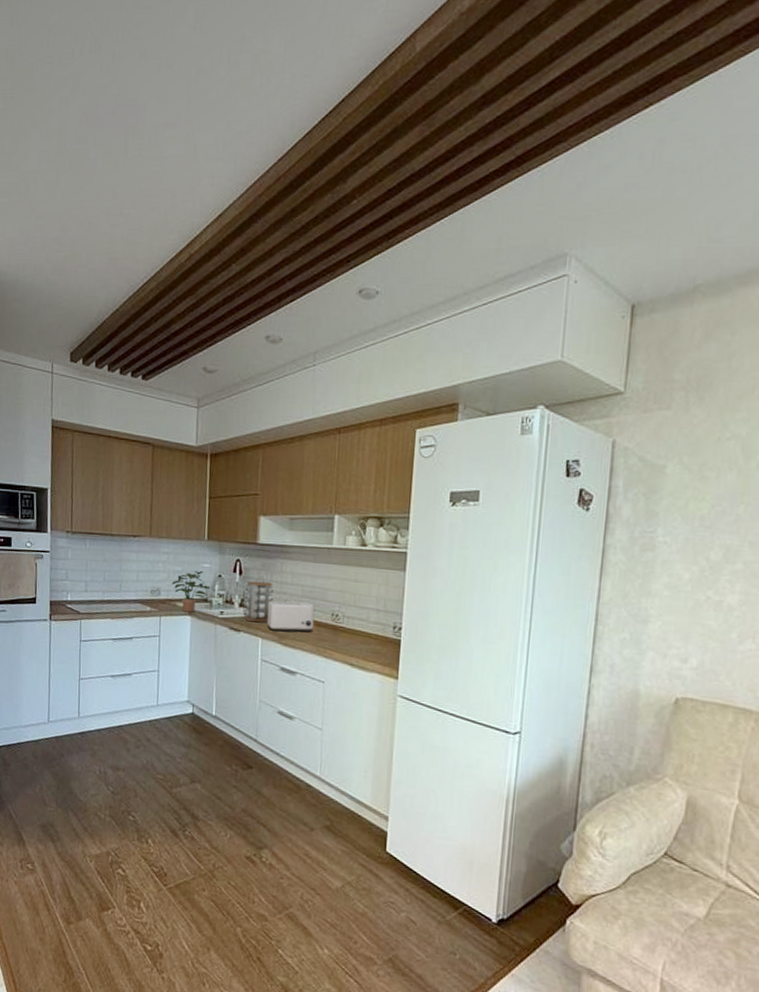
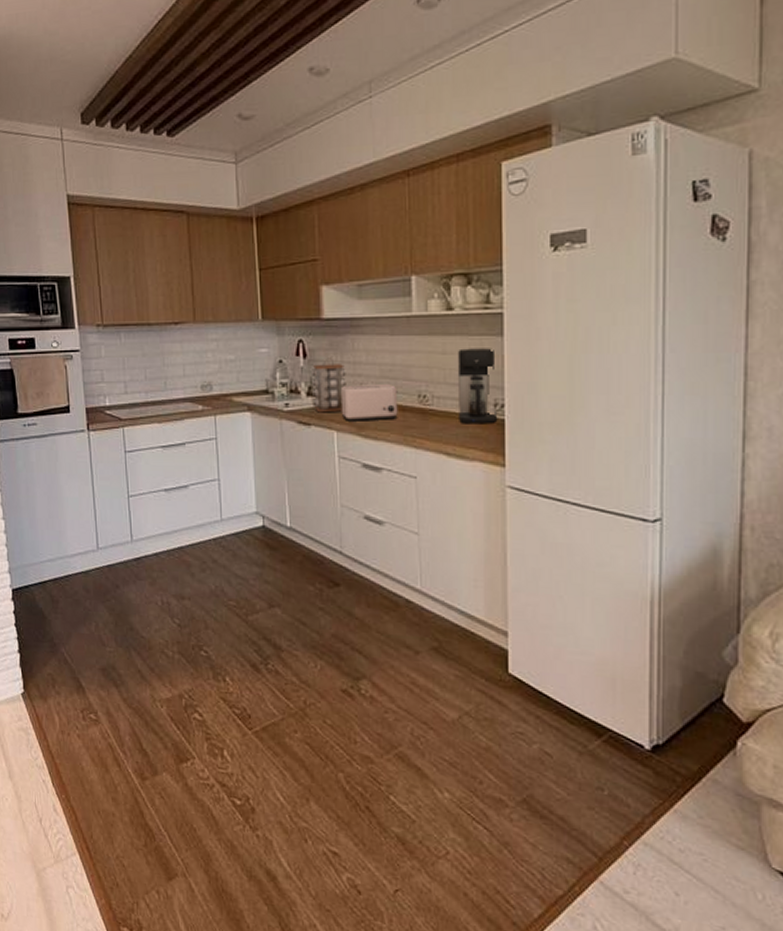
potted plant: present [172,571,211,613] -> none [225,358,271,408]
coffee maker: none [363,578,397,643] -> present [458,348,496,425]

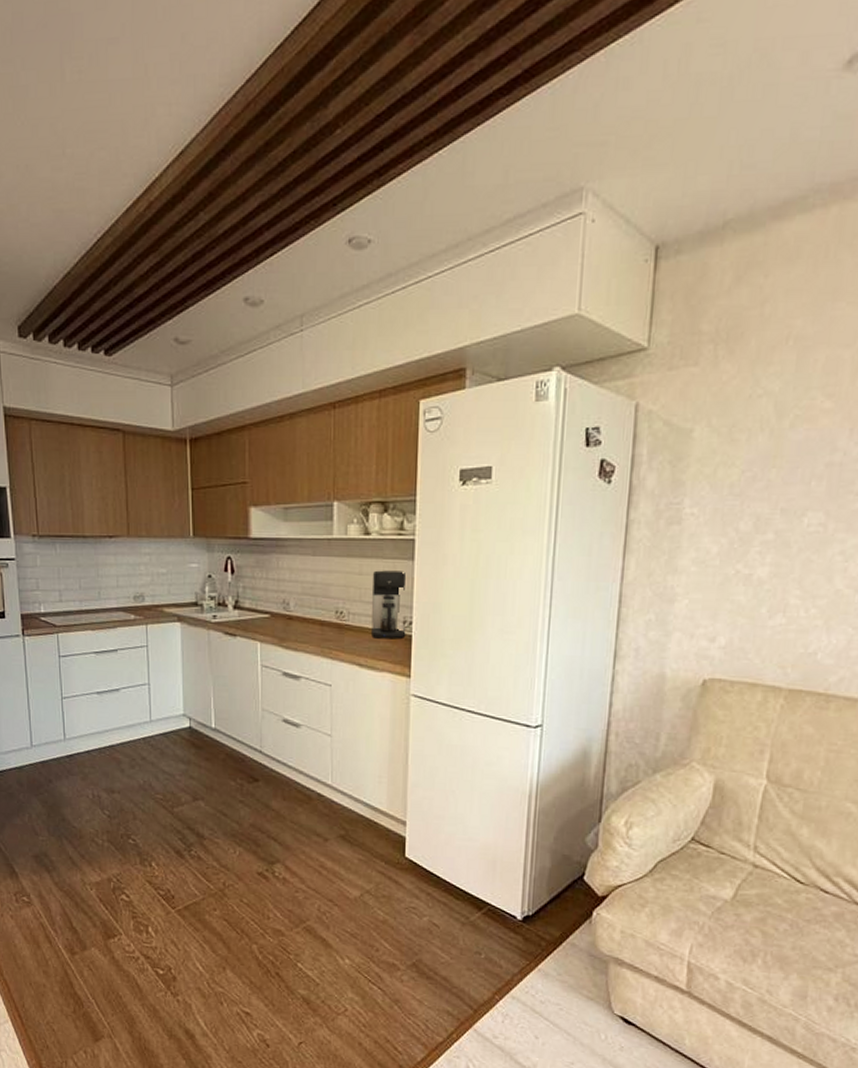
spice rack: present [312,357,346,413] -> none [239,574,271,625]
toaster: present [340,383,398,421] -> none [264,599,317,634]

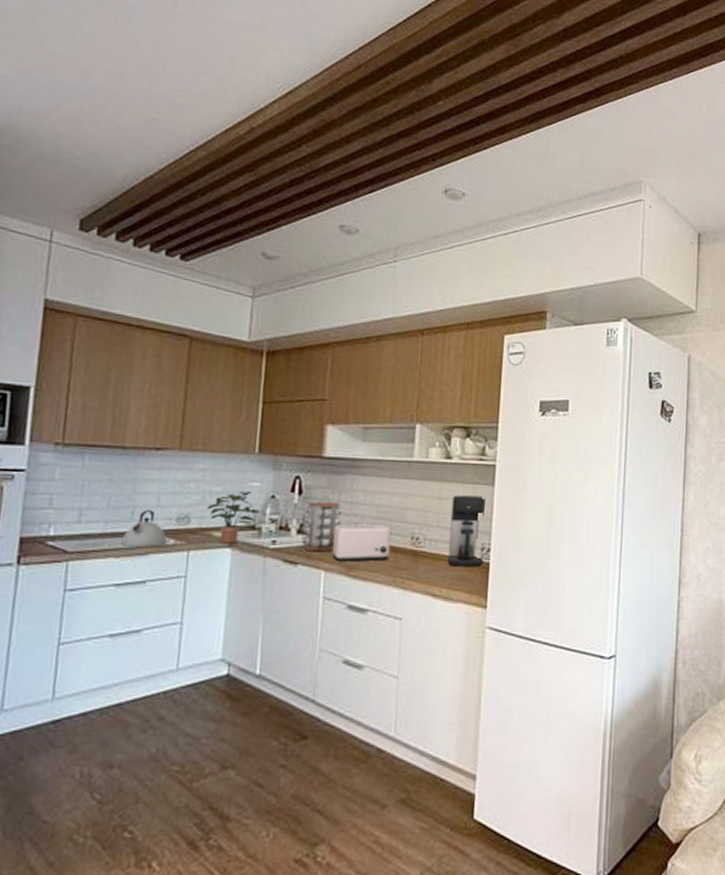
kettle: none [94,590,128,622] -> present [120,510,167,547]
potted plant: none [157,572,200,618] -> present [207,491,260,544]
spice rack: none [239,574,271,625] -> present [302,495,342,552]
toaster: none [264,599,317,634] -> present [331,524,392,562]

